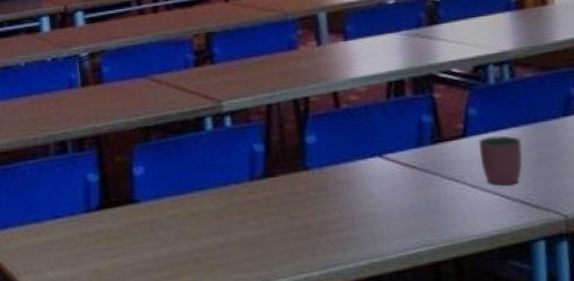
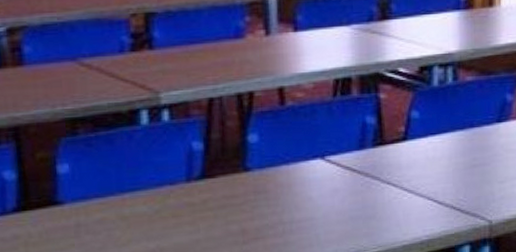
cup: present [479,135,523,186] -> none [418,140,458,191]

